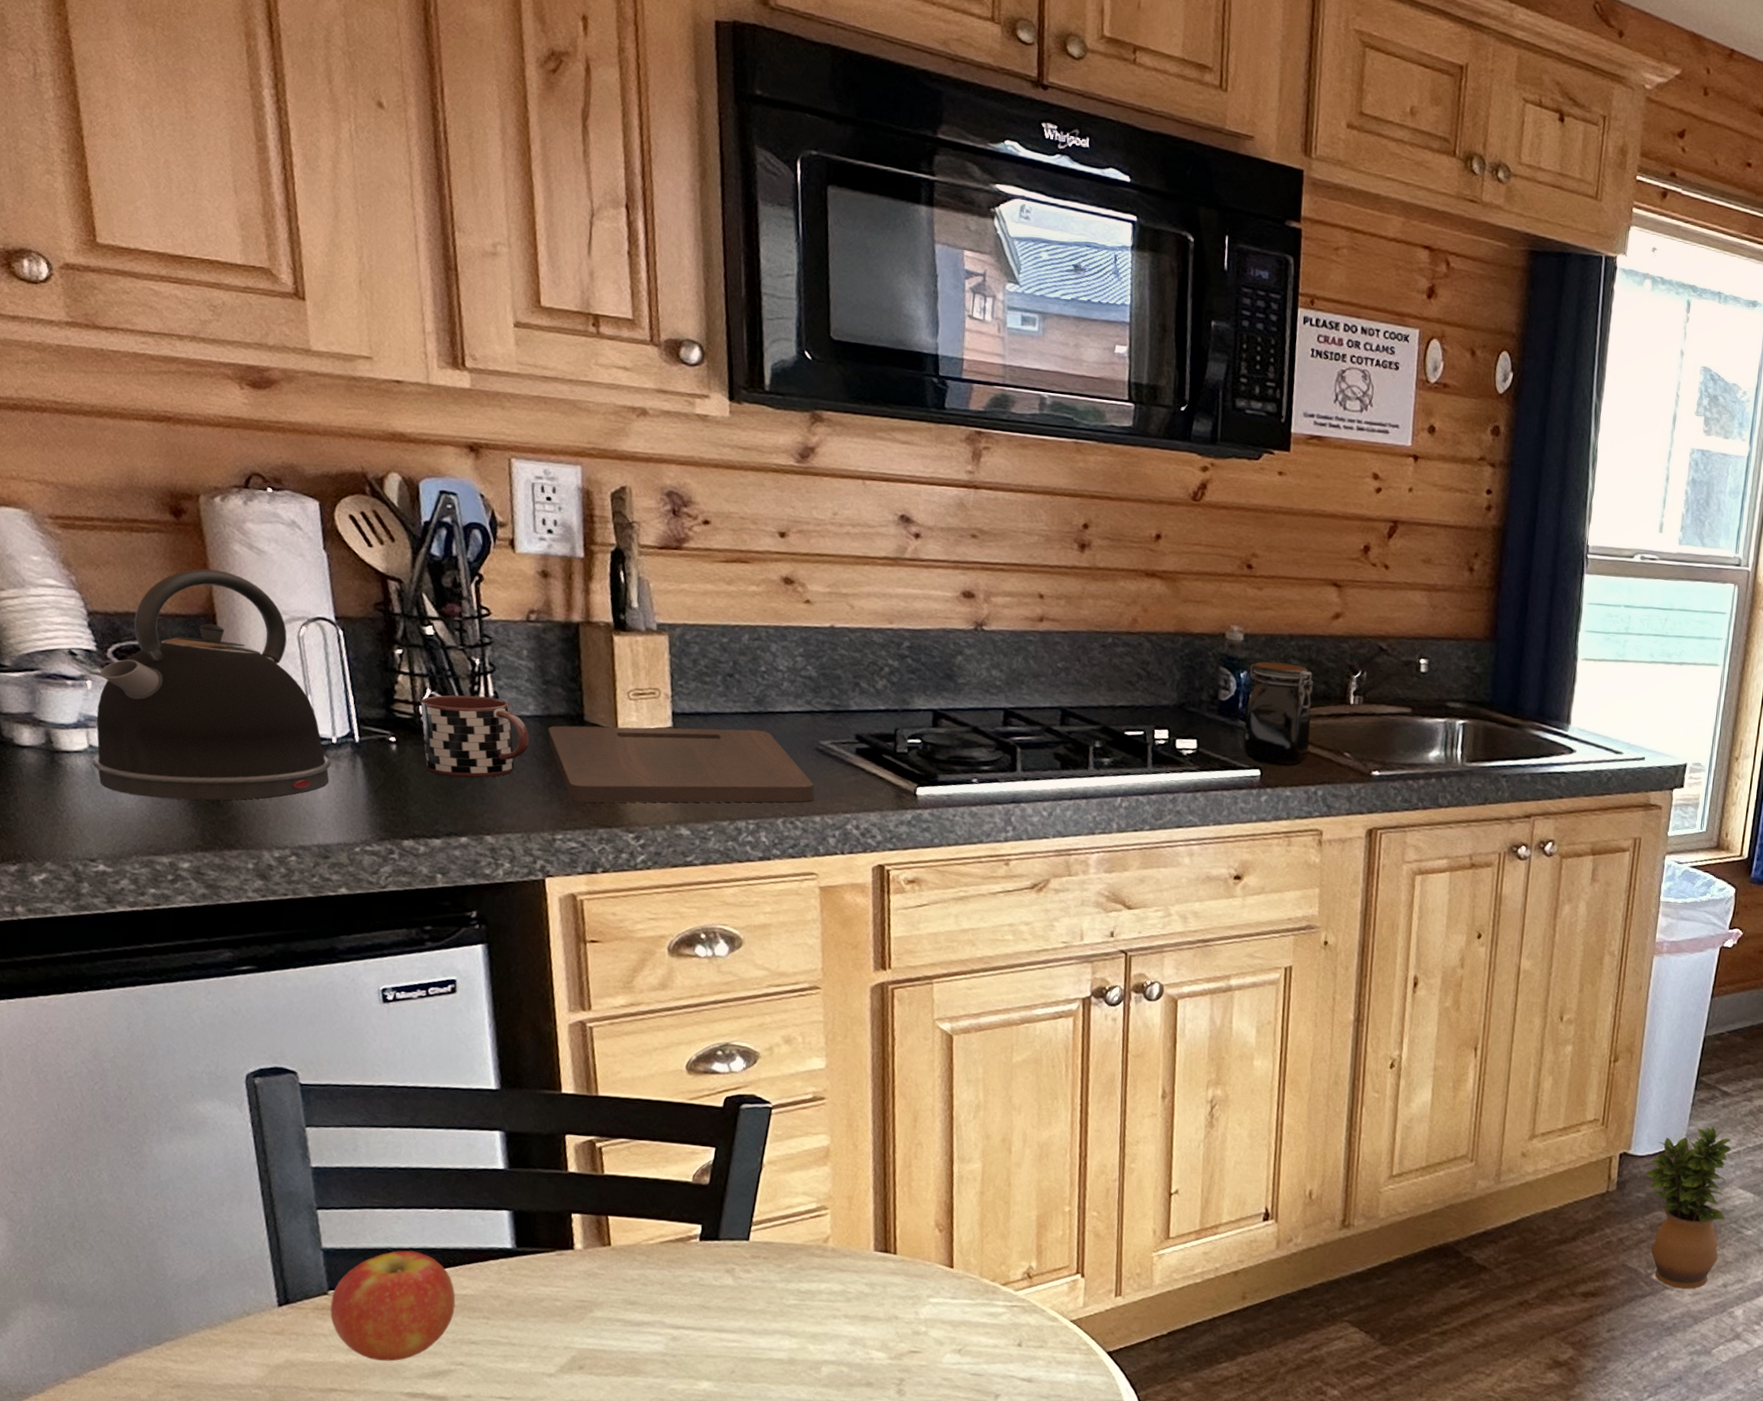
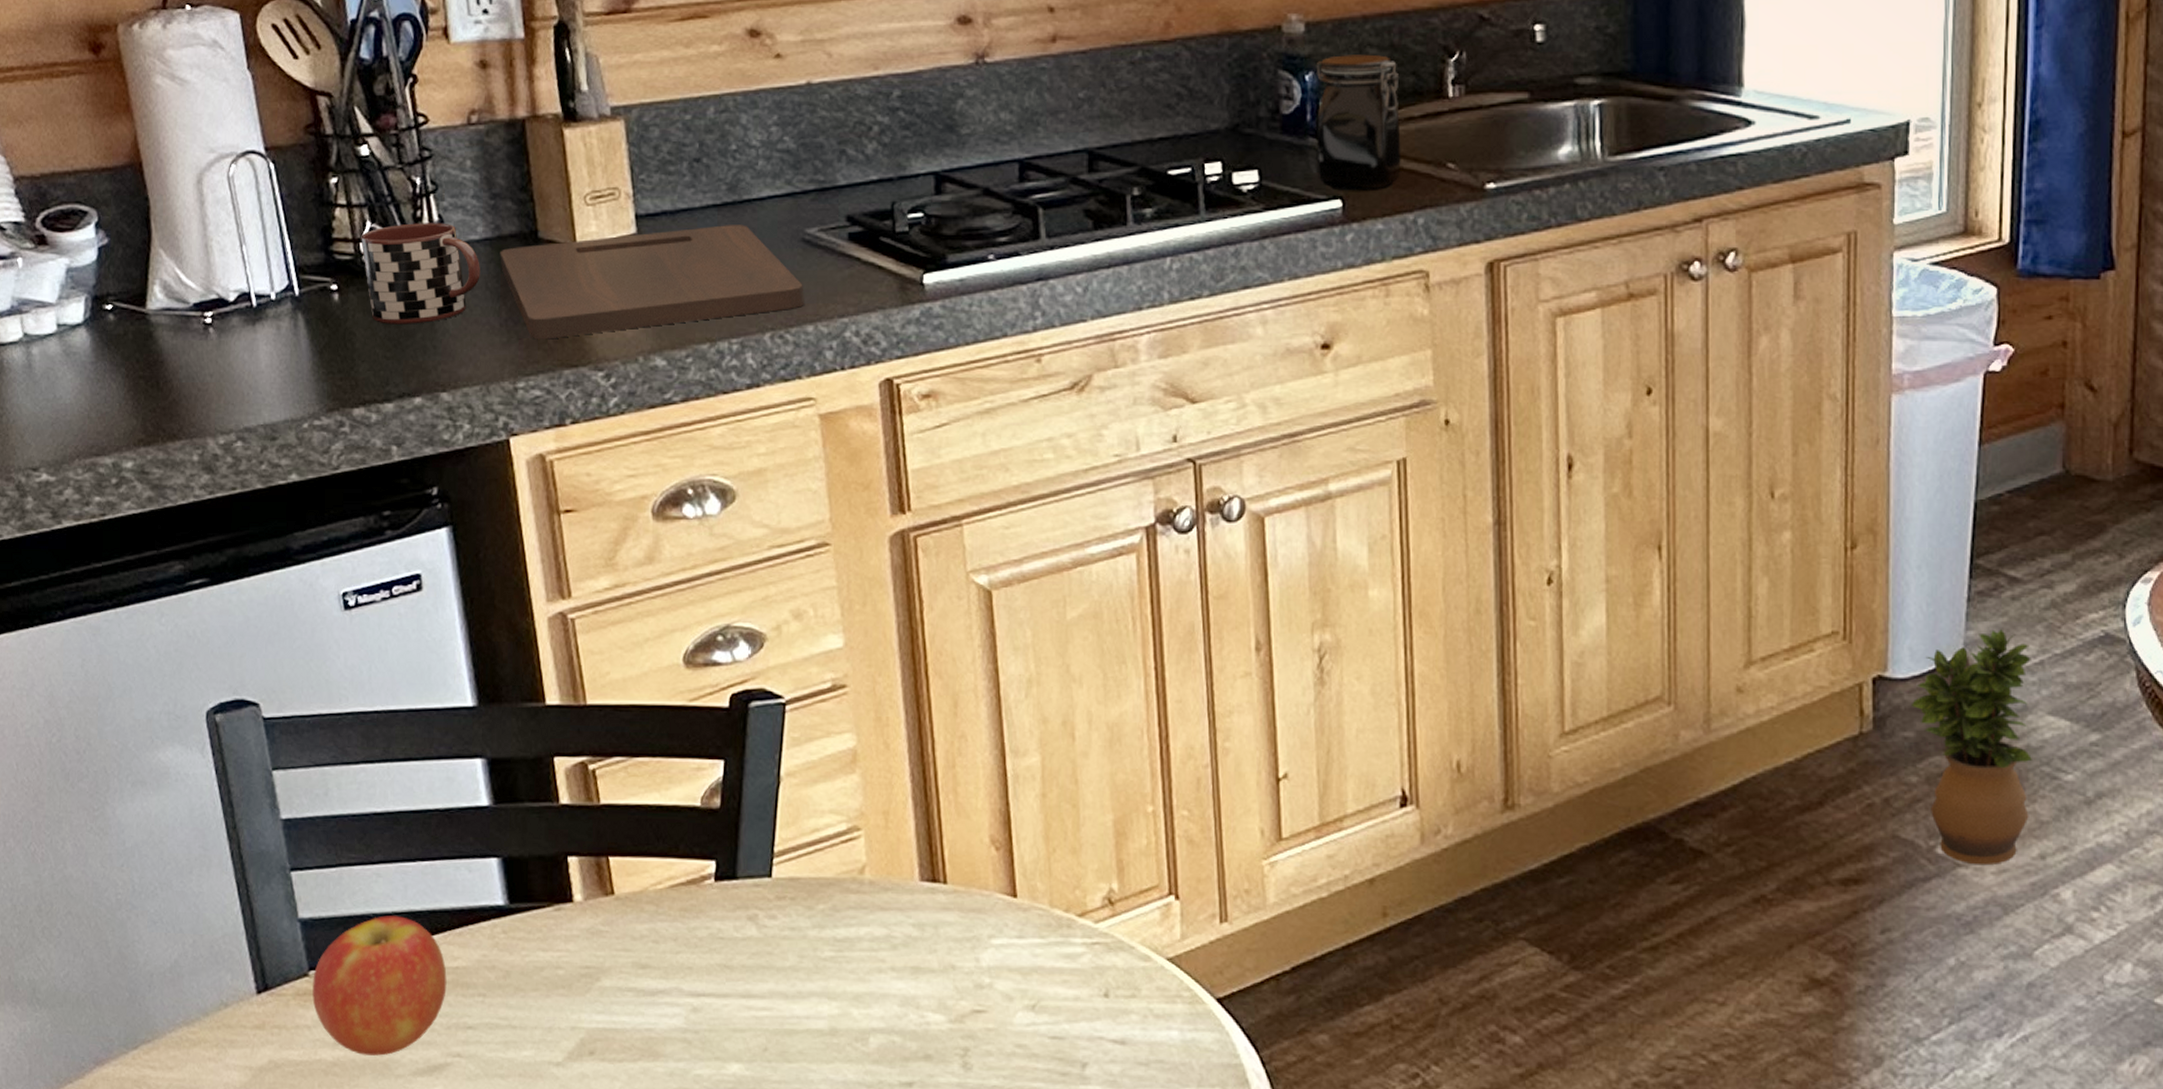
kettle: present [93,568,331,801] -> none [29,109,272,388]

